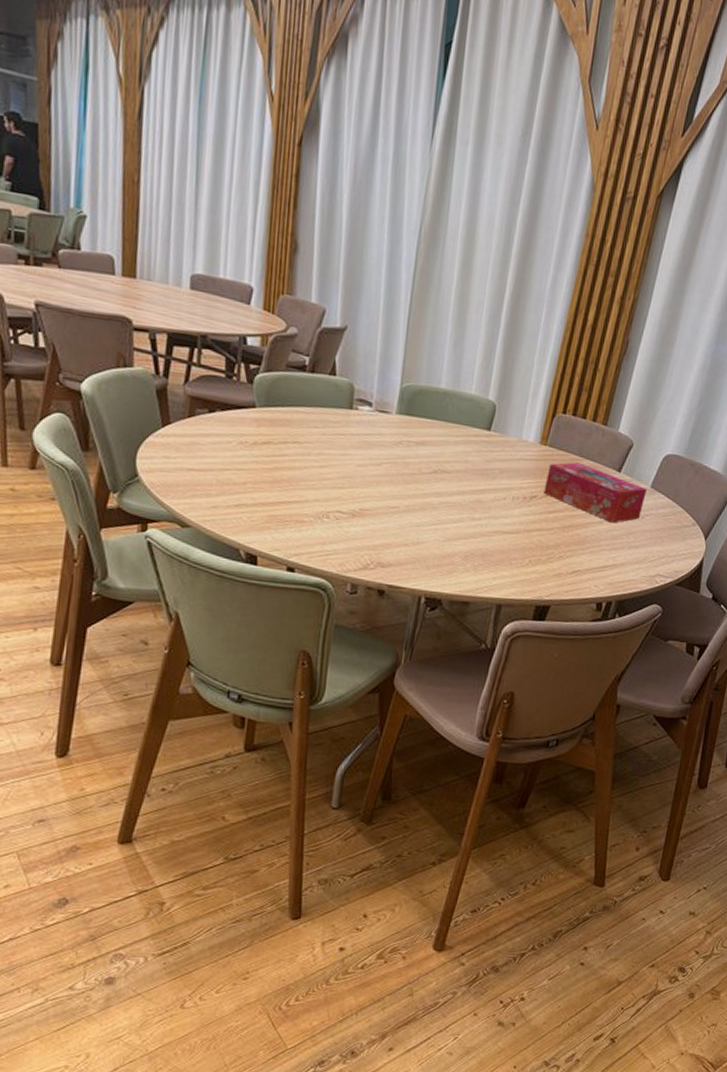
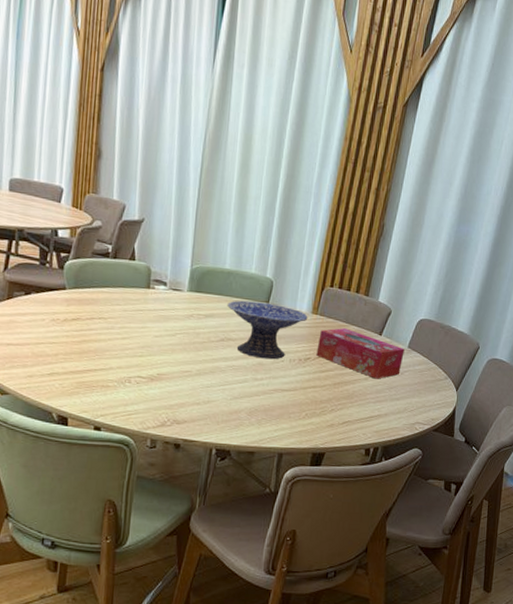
decorative bowl: none [442,426,536,497] -> present [227,300,308,360]

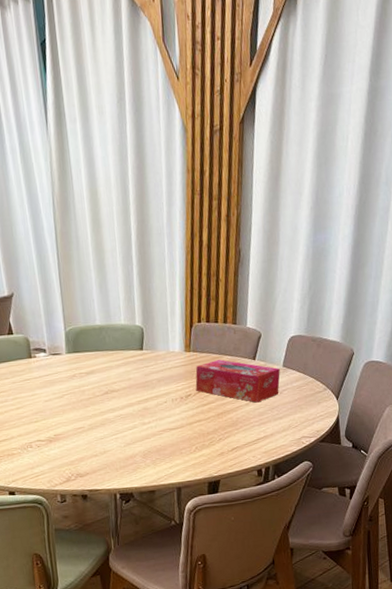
decorative bowl: present [227,300,308,360] -> none [104,349,182,404]

